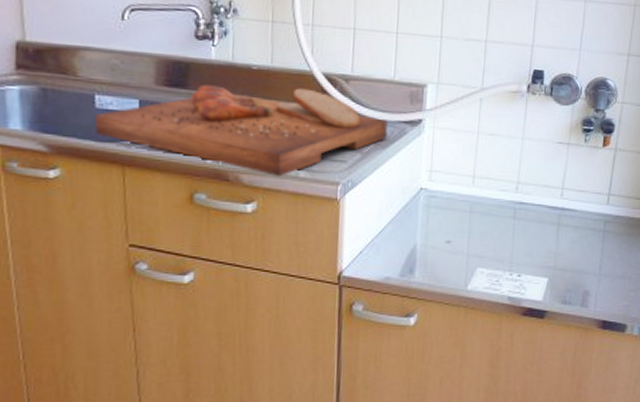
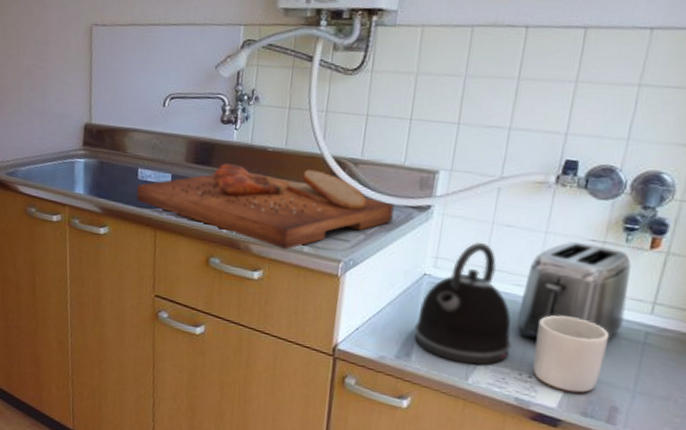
kettle: none [414,153,502,273] -> present [412,243,512,365]
toaster: none [503,144,590,239] -> present [515,241,631,339]
mug: none [520,214,579,284] -> present [533,314,610,394]

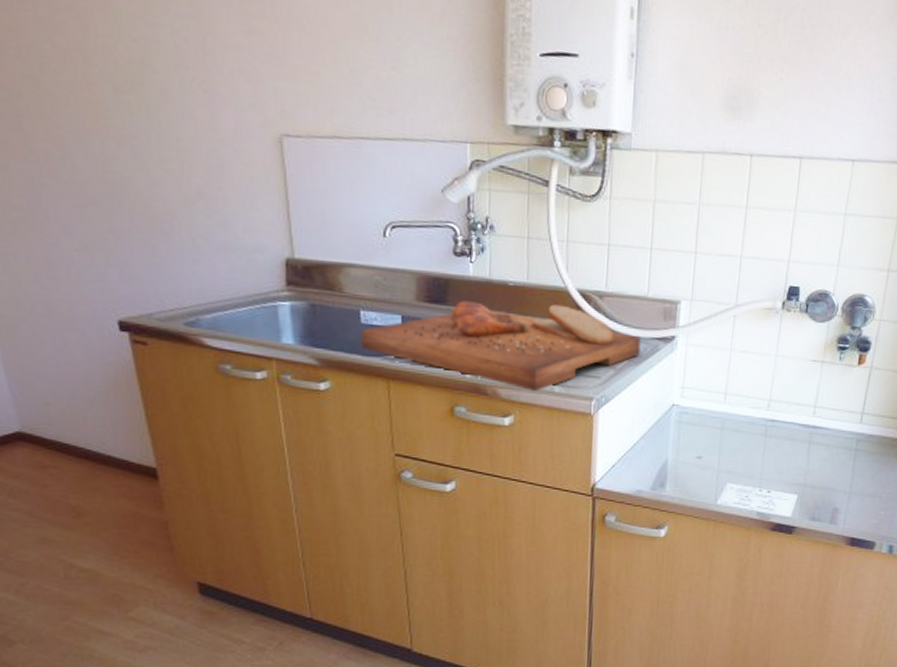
kettle: present [412,243,512,365] -> none [665,370,752,488]
toaster: present [515,241,631,339] -> none [754,362,844,456]
mug: present [533,314,610,394] -> none [770,432,830,501]

